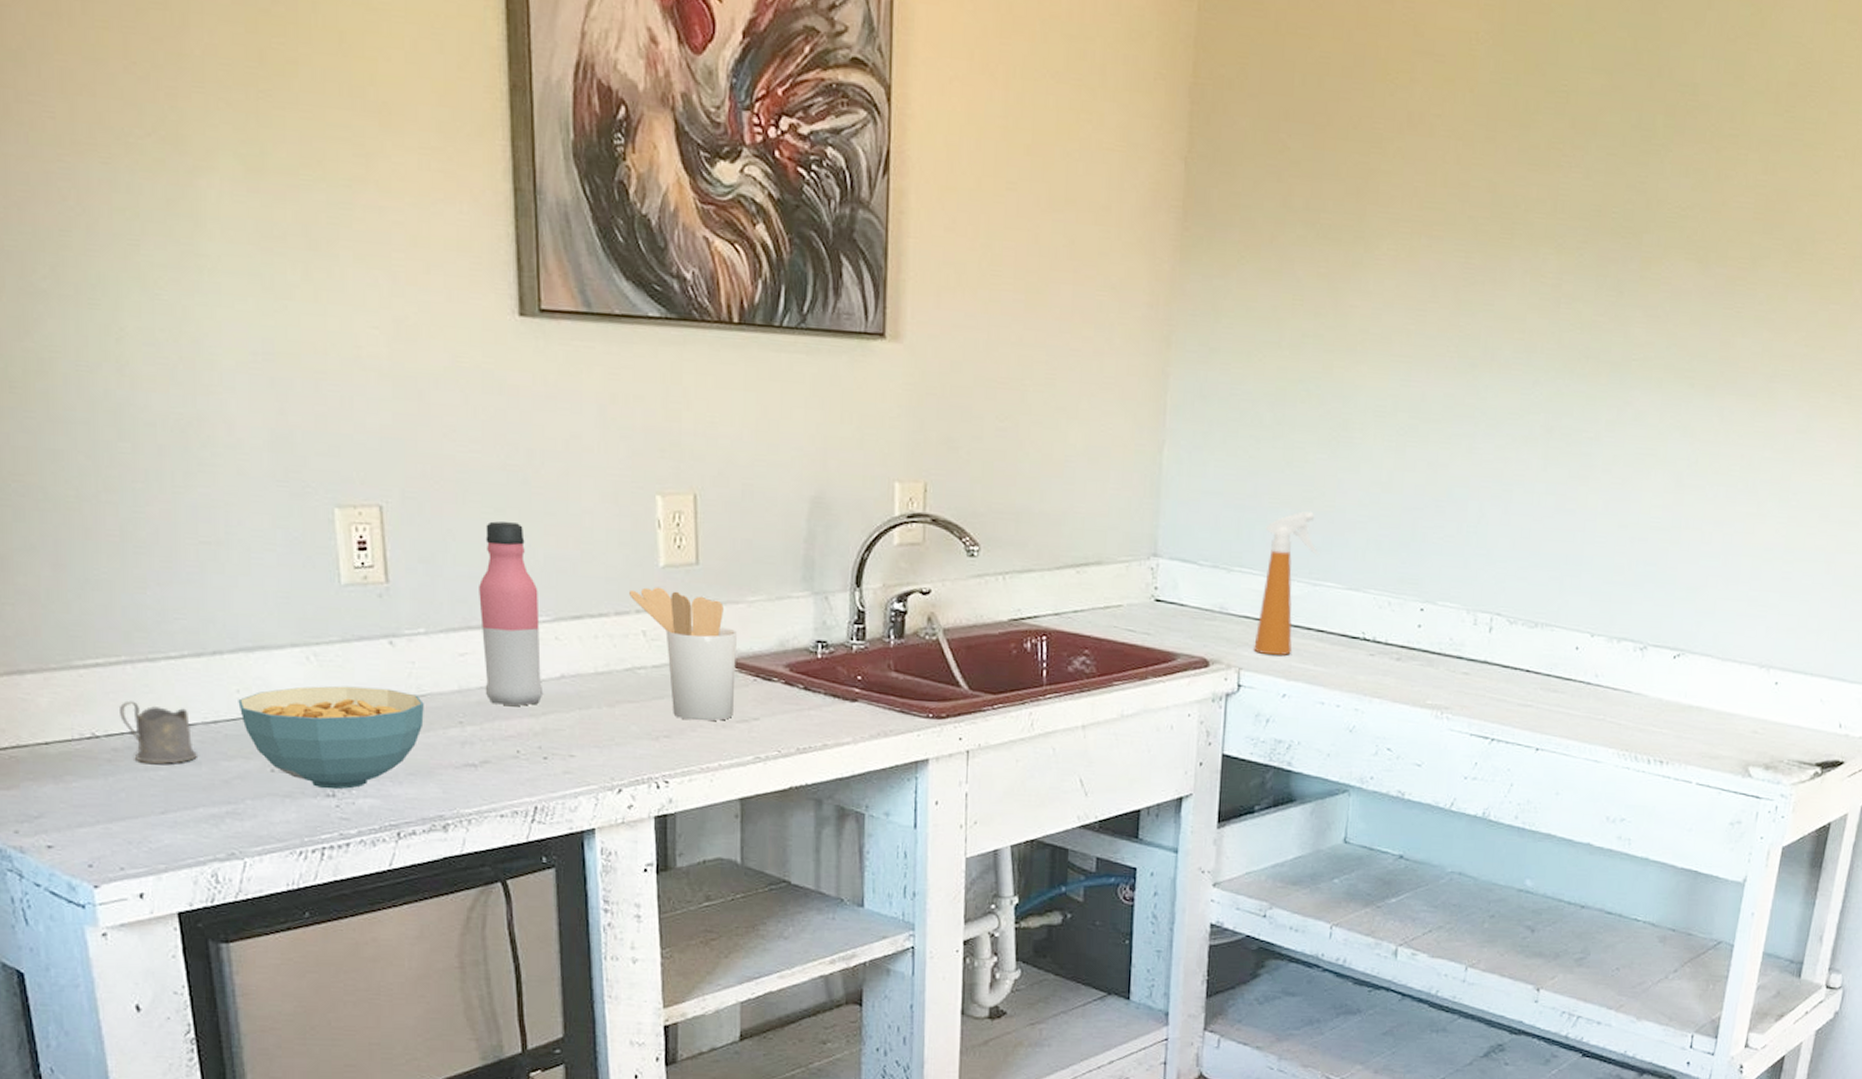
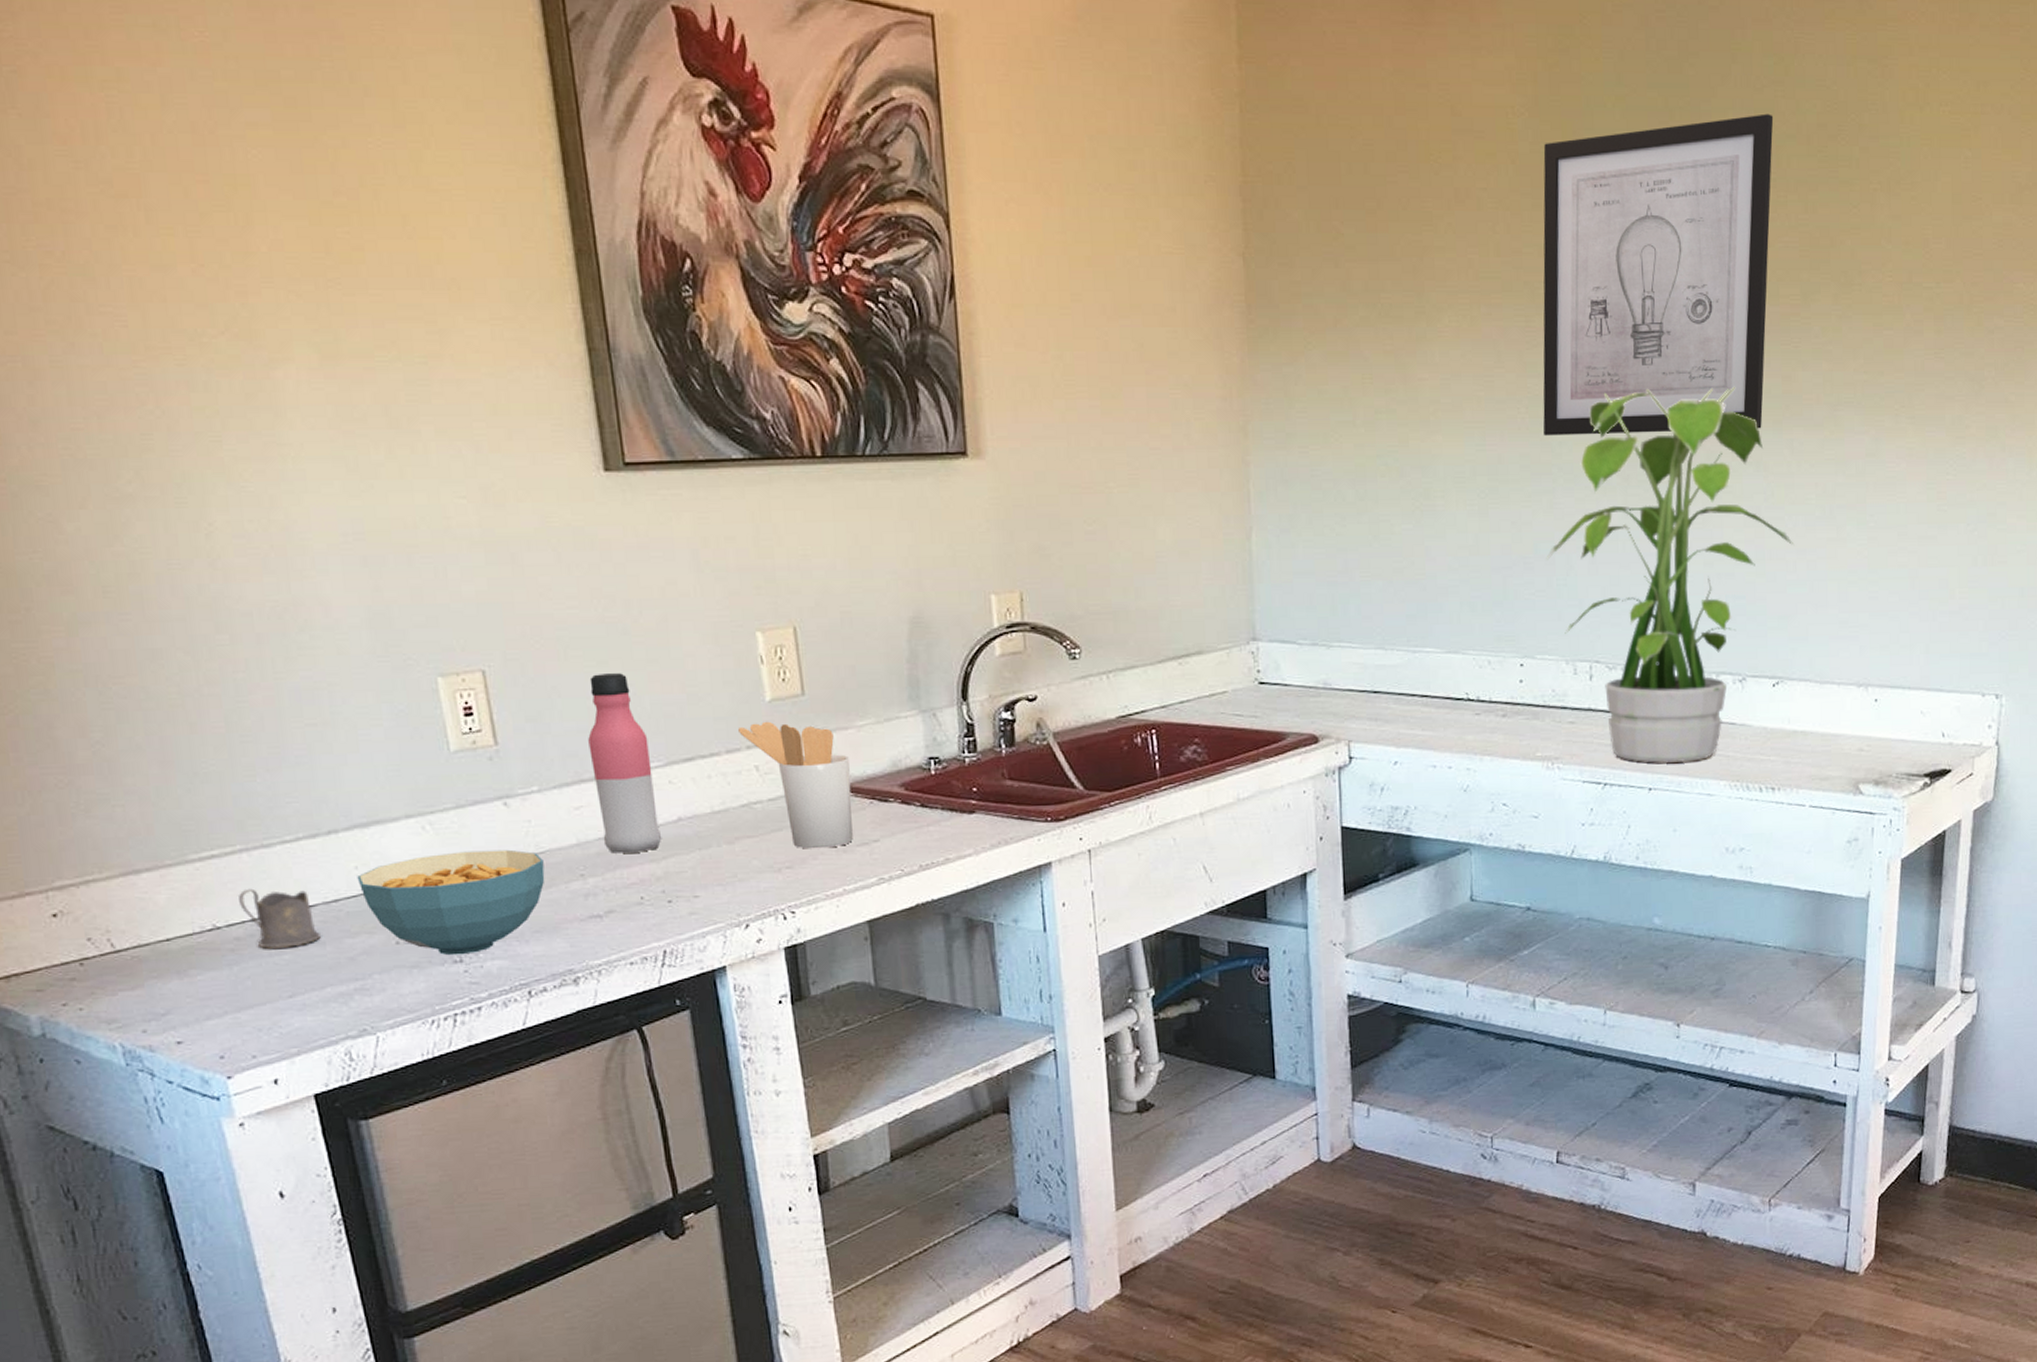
spray bottle: present [1254,511,1320,656] -> none [1360,580,1416,725]
potted plant: none [1458,339,1713,726] -> present [1546,387,1795,763]
wall art: none [1471,66,1744,393] -> present [1543,113,1774,436]

